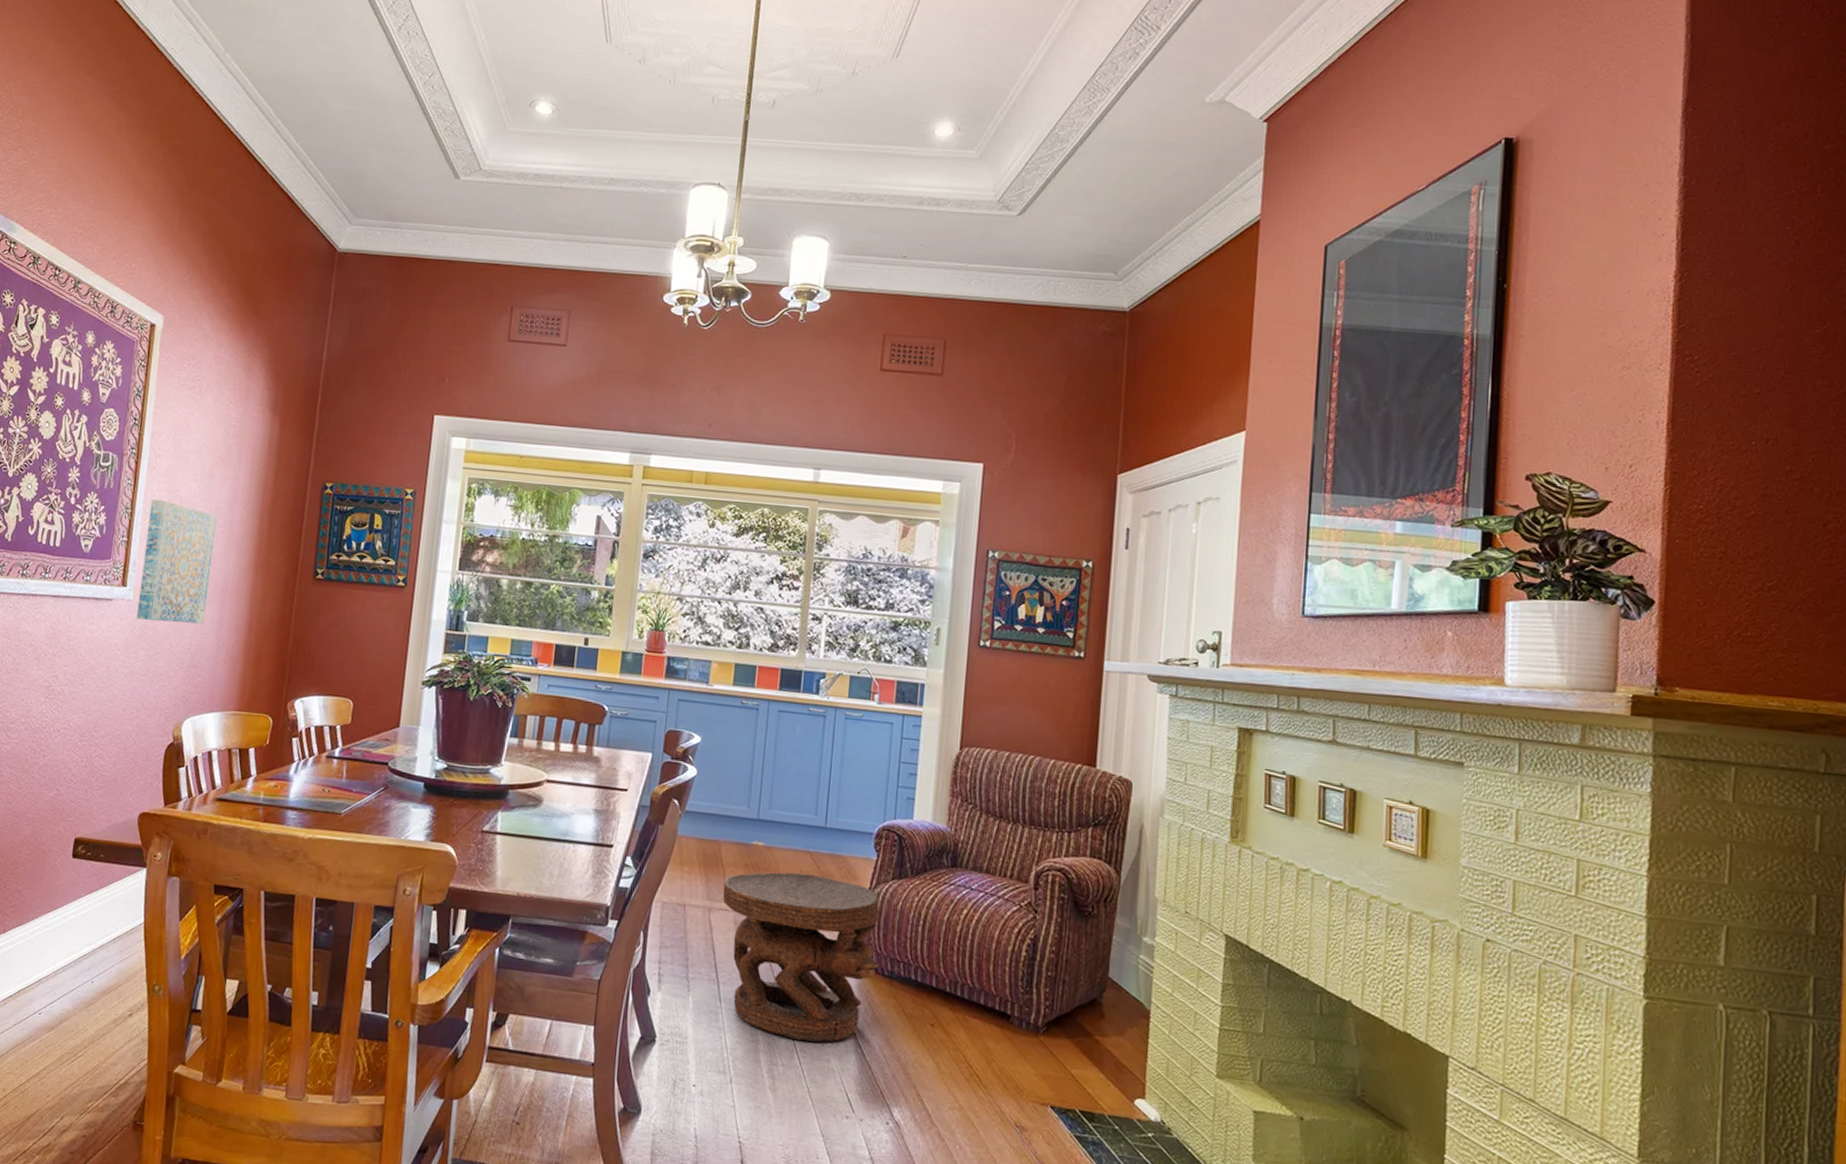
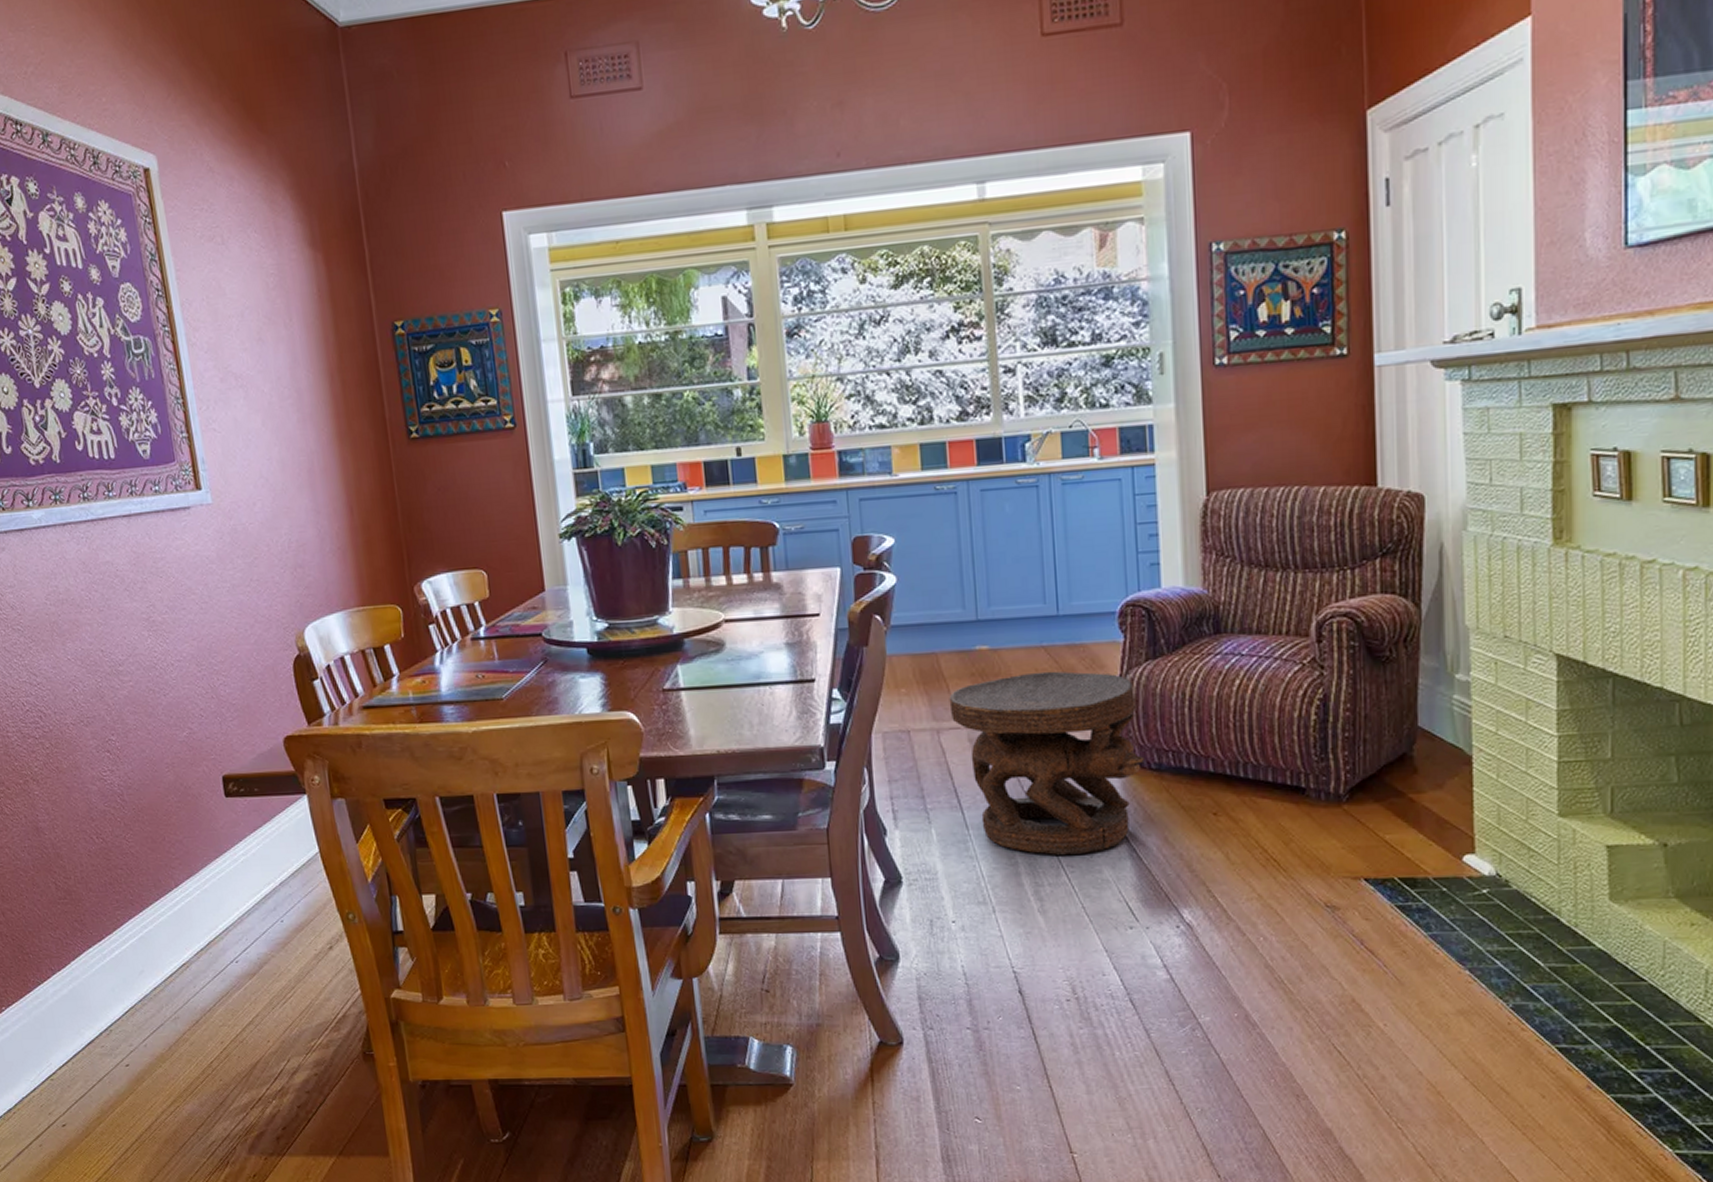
wall art: present [136,498,217,624] -> none [201,380,298,525]

